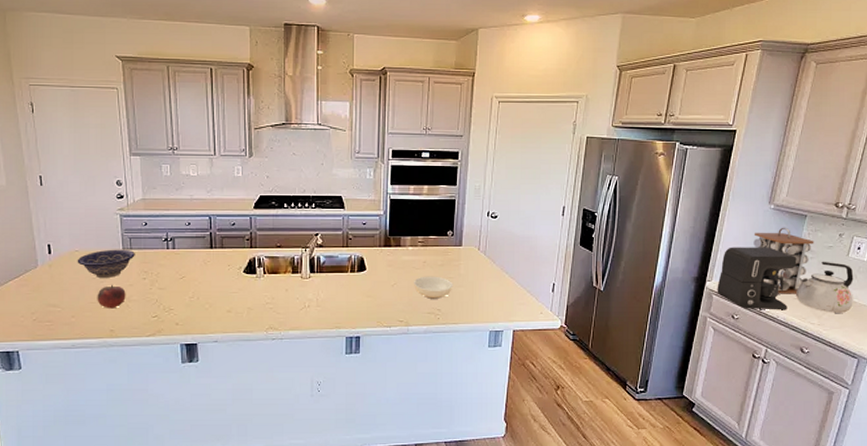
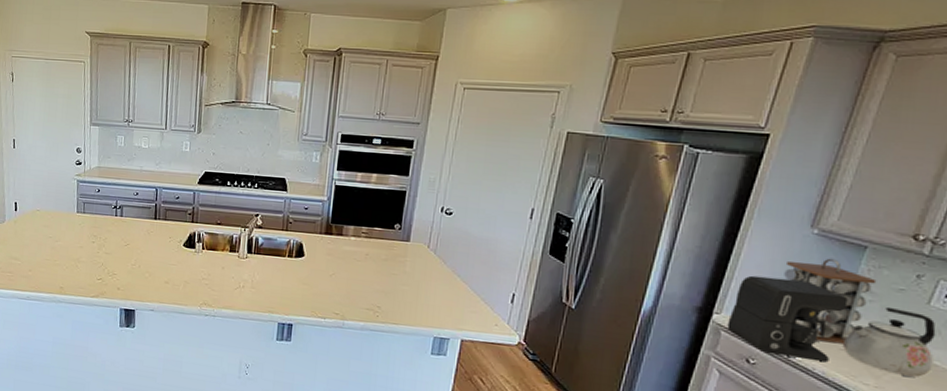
decorative bowl: present [77,249,135,279] -> none [37,211,87,239]
fruit: present [97,284,126,309] -> none [51,244,76,268]
bowl: present [414,276,453,299] -> none [353,269,397,295]

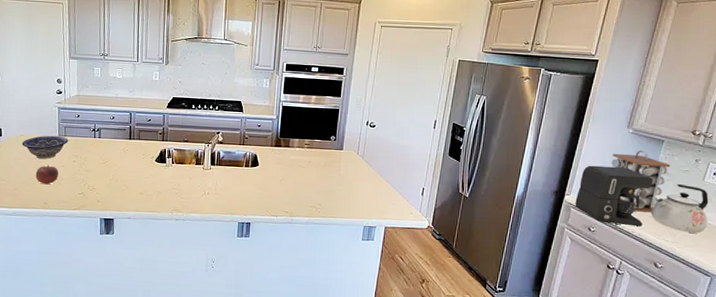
decorative bowl: none [37,211,87,239] -> present [21,135,68,159]
fruit: none [51,244,76,268] -> present [35,164,59,185]

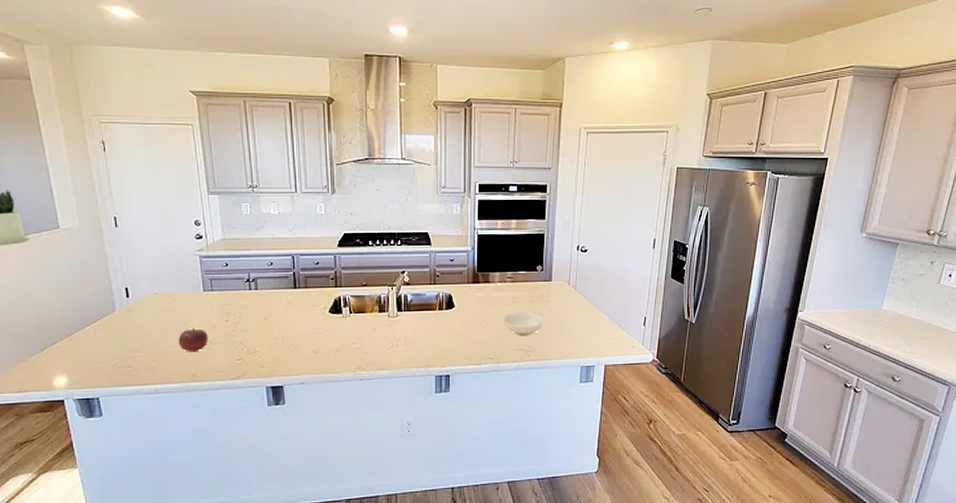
decorative bowl: present [21,135,68,159] -> none [156,291,216,322]
bowl: none [299,174,334,195] -> present [504,312,544,335]
coffee maker: present [575,165,653,227] -> none [809,276,889,340]
spice rack: present [611,150,671,213] -> none [845,255,906,323]
kettle: present [650,183,709,233] -> none [887,289,945,341]

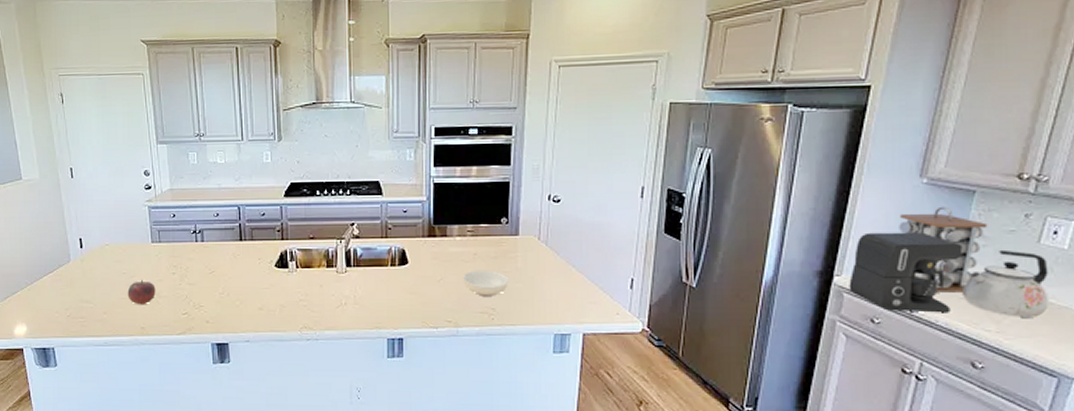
coffee maker: none [809,276,889,340] -> present [849,232,963,313]
spice rack: none [845,255,906,323] -> present [899,206,988,293]
kettle: none [887,289,945,341] -> present [961,249,1048,317]

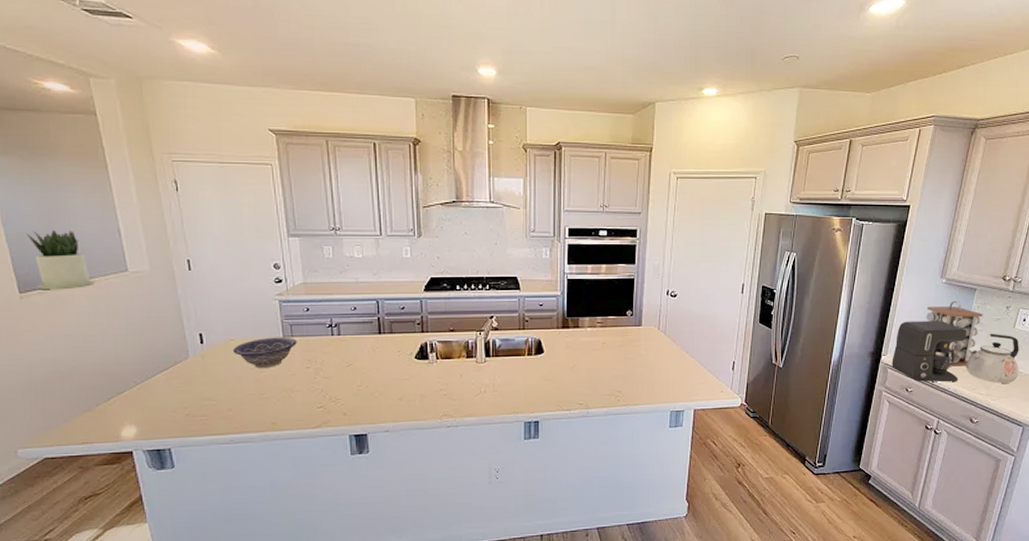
decorative bowl: none [107,242,164,274] -> present [232,337,297,369]
fruit: present [127,279,156,305] -> none [256,374,288,400]
bowl: present [463,270,510,296] -> none [593,357,633,380]

